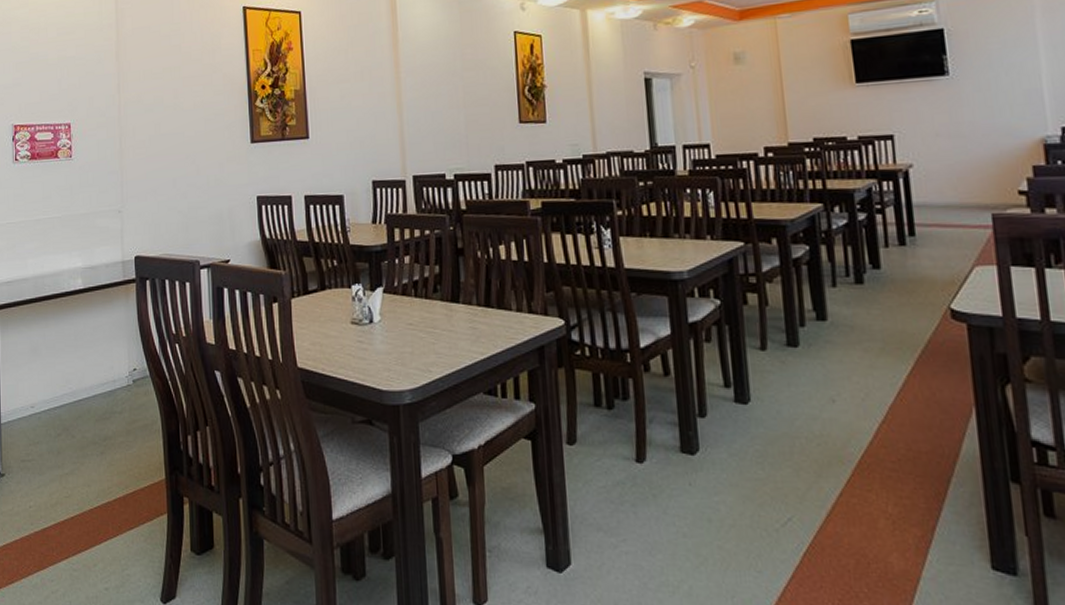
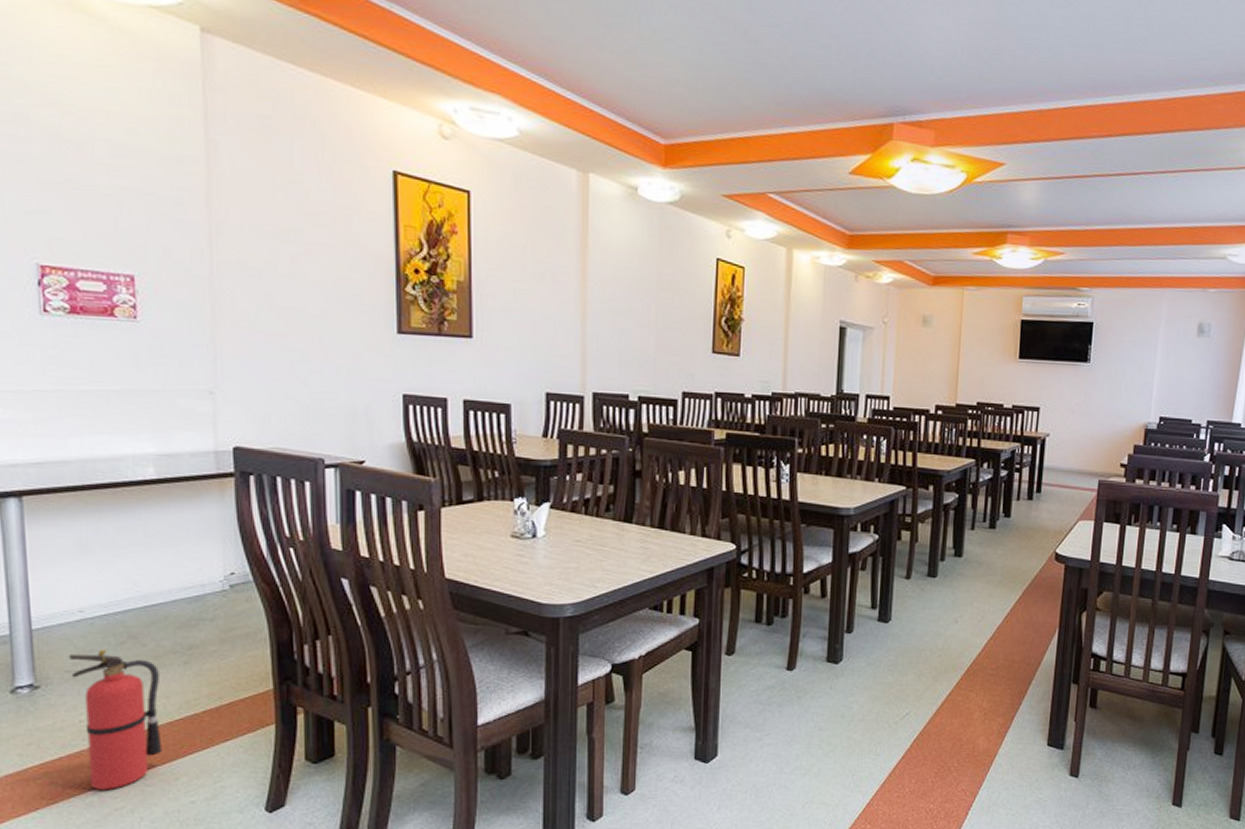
fire extinguisher: none [23,440,85,573] -> present [68,649,163,790]

